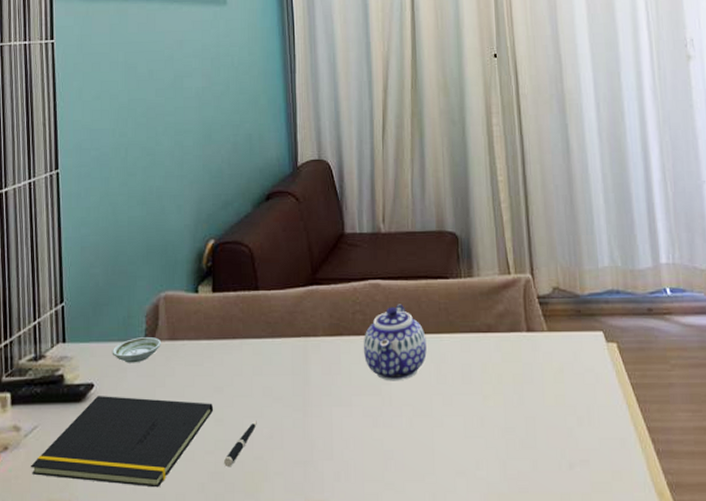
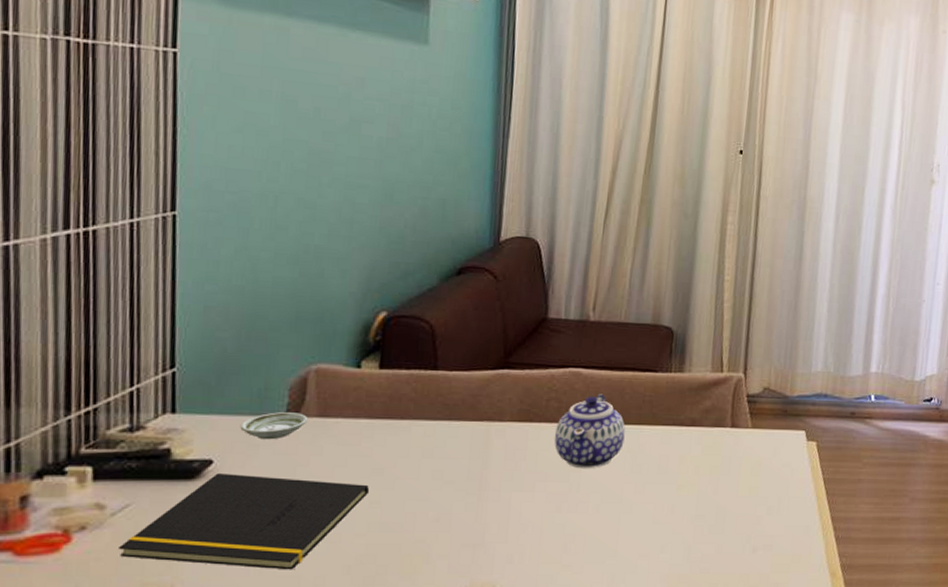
pen: present [224,421,257,468] -> none [378,504,422,550]

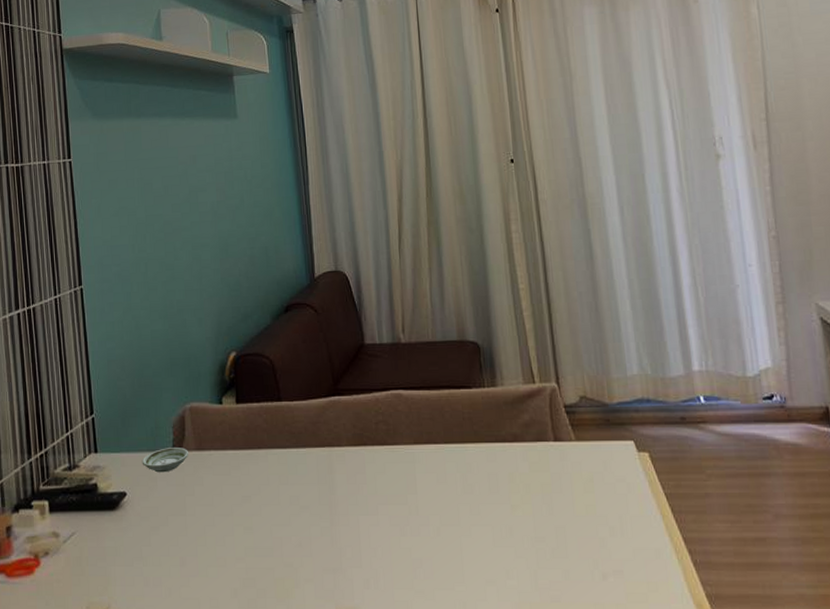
notepad: present [119,473,370,570] -> none [71,504,243,593]
teapot: present [554,394,626,469] -> none [387,414,452,491]

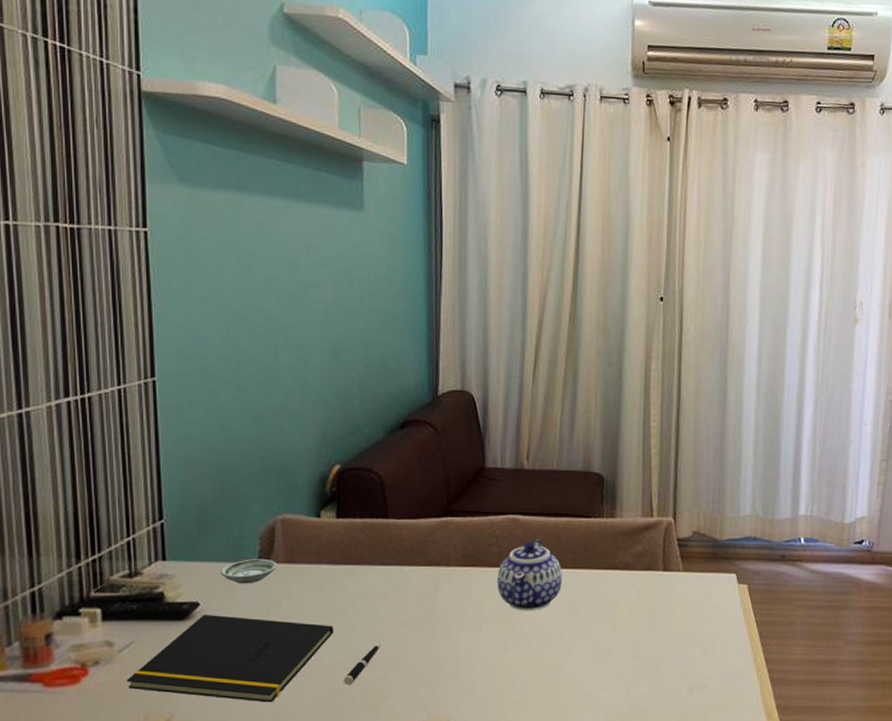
notepad: none [71,504,243,593] -> present [127,615,335,703]
pen: none [255,529,285,574] -> present [344,643,381,686]
teapot: none [387,414,452,491] -> present [496,539,562,611]

